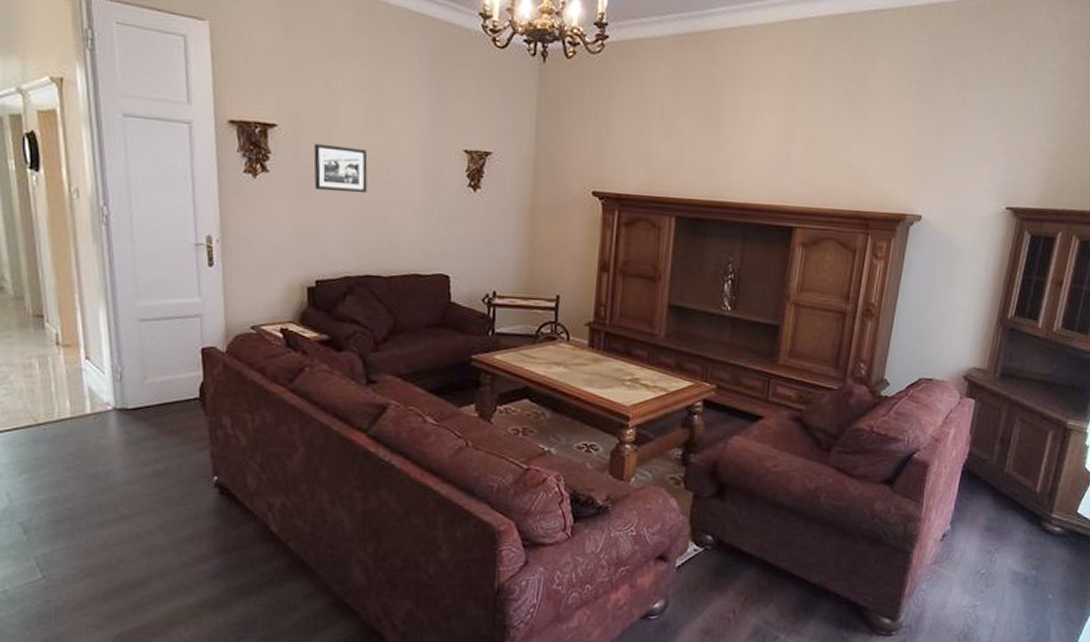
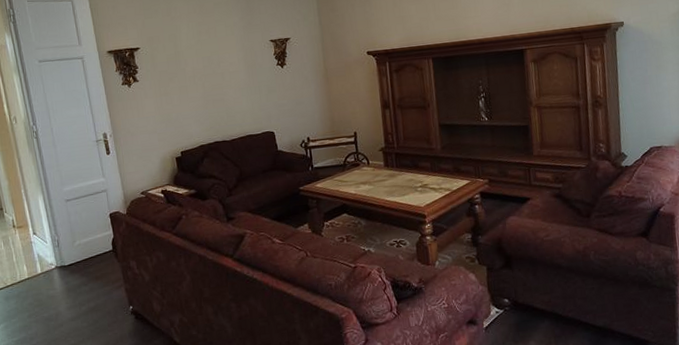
picture frame: present [313,143,368,194] -> none [166,53,207,88]

